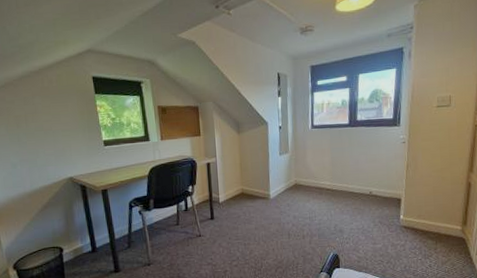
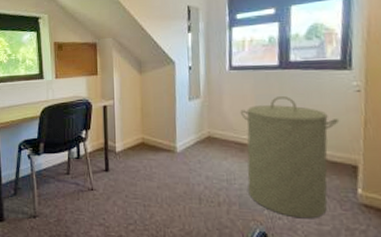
laundry hamper: none [319,149,391,241] -> present [240,96,340,219]

